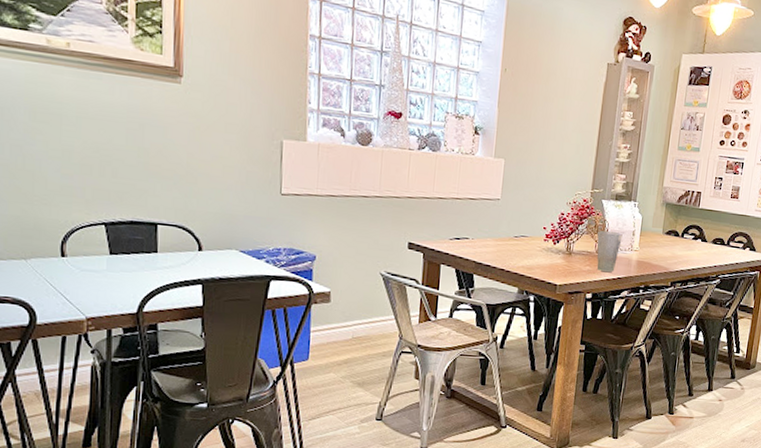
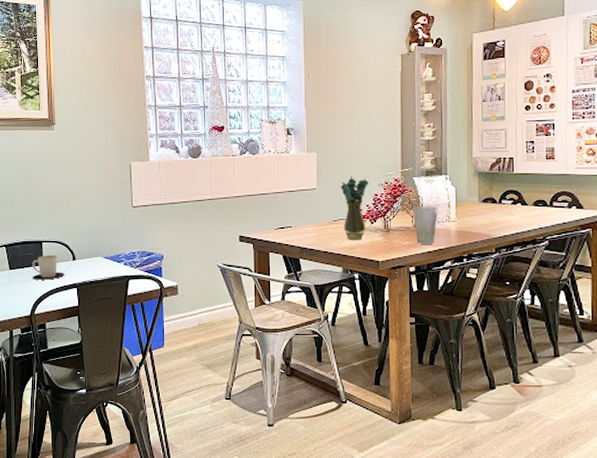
cup: none [141,241,187,272] -> present [32,255,65,280]
vase: none [524,190,557,261] -> present [341,176,369,240]

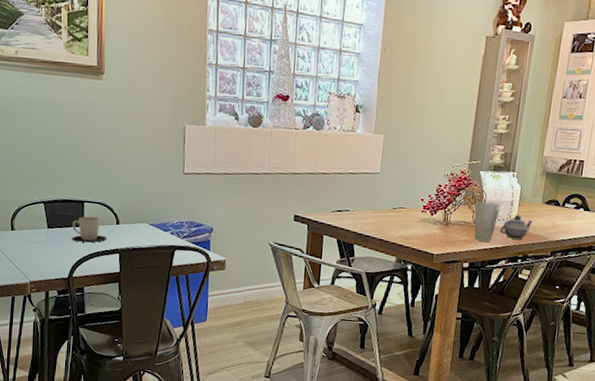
vase: present [341,176,369,240] -> none [402,163,435,231]
teapot: none [441,216,473,239] -> present [500,215,533,239]

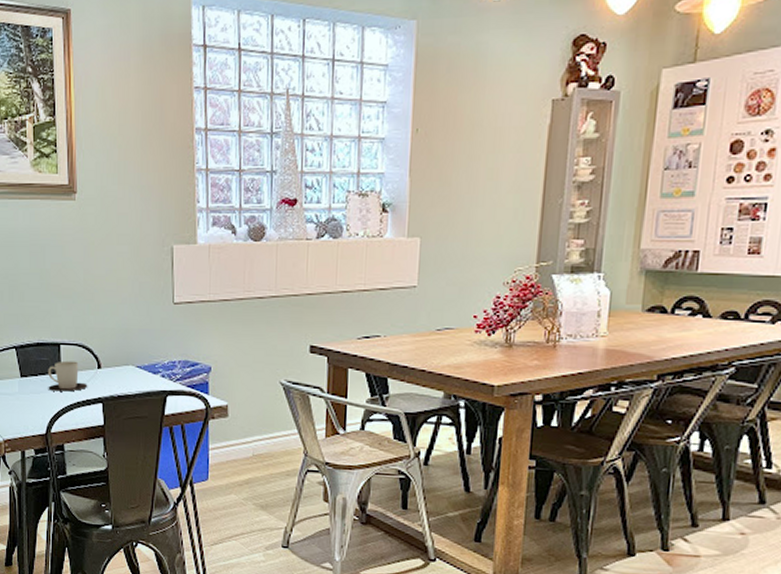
cup: present [473,201,501,242] -> none [546,313,583,367]
teapot: present [500,215,533,239] -> none [583,329,630,361]

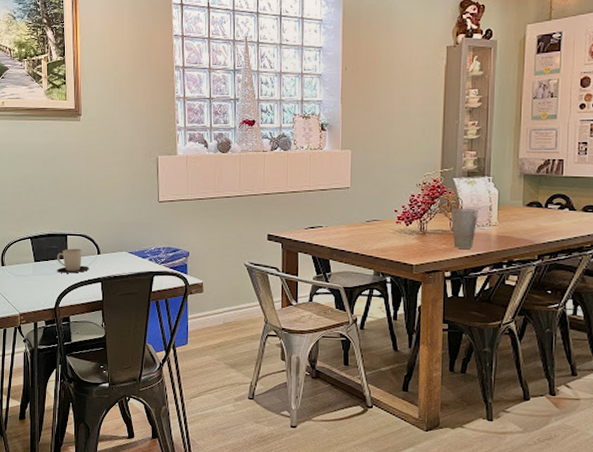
cup: none [546,313,583,367] -> present [450,208,479,250]

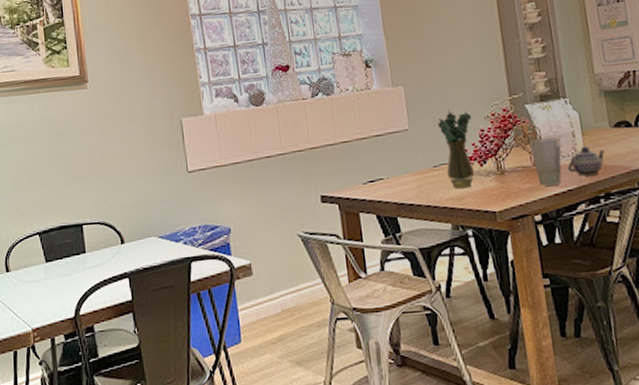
cup: present [57,248,90,273] -> none [72,239,113,272]
vase: none [376,175,406,243] -> present [438,110,475,189]
teapot: none [480,220,515,244] -> present [567,146,605,176]

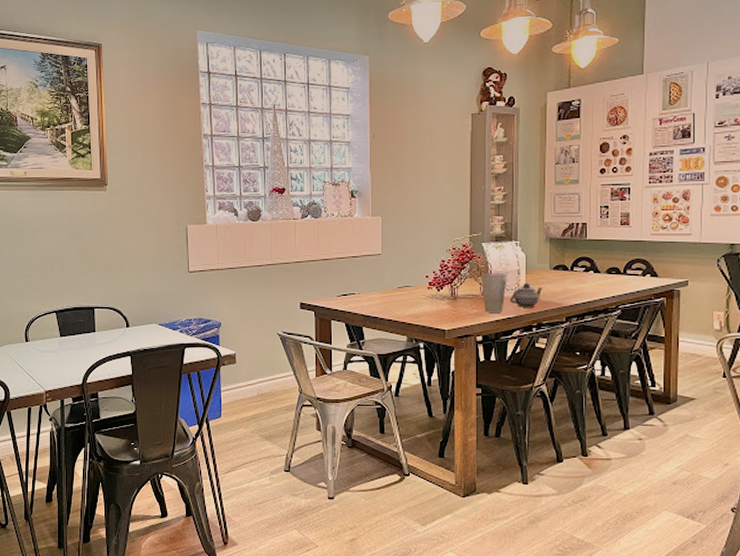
vase: present [438,110,475,189] -> none [407,241,436,308]

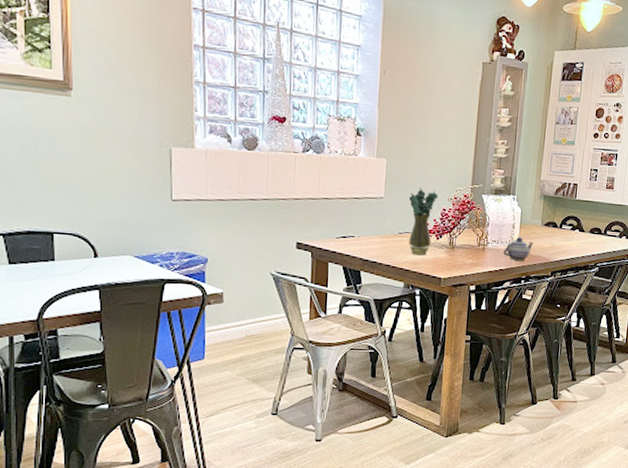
vase: none [407,241,436,308] -> present [409,187,438,256]
cup: present [480,272,507,314] -> none [478,224,503,265]

